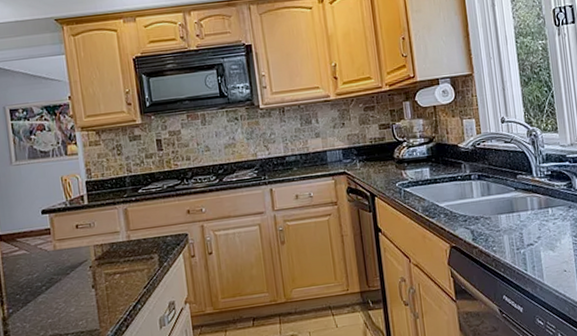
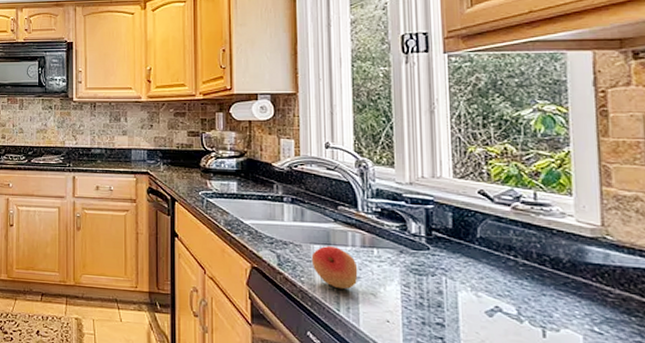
fruit: none [499,213,539,251] -> present [311,246,358,290]

